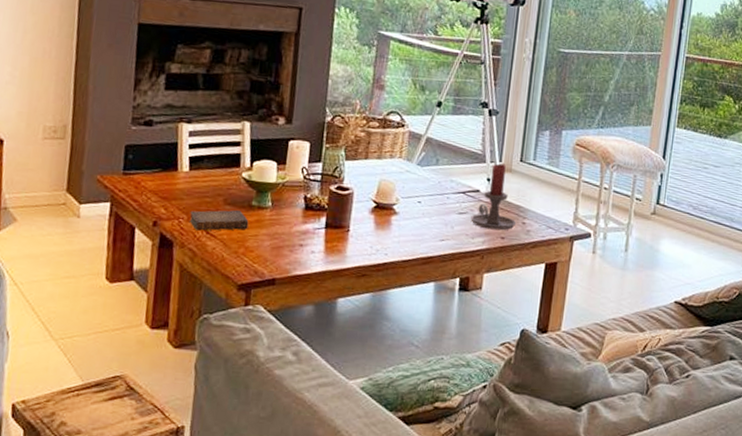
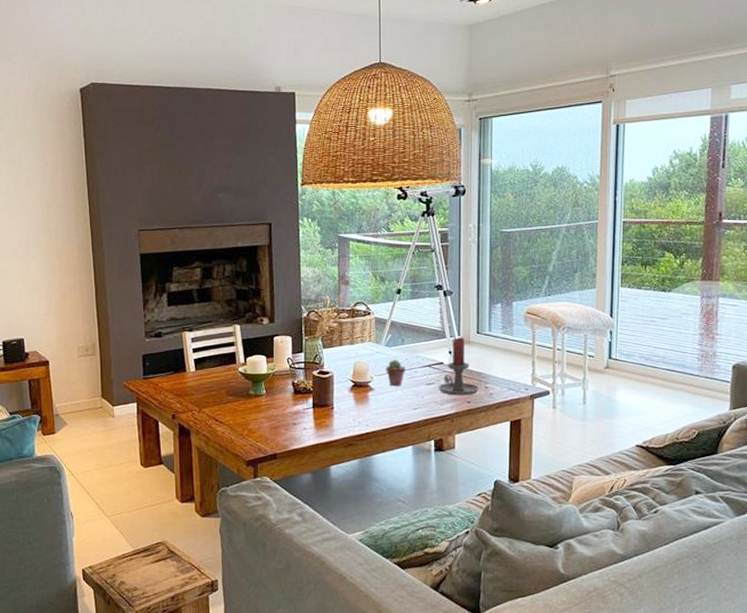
book: present [189,209,249,231] -> none [200,399,249,419]
potted succulent: none [414,181,437,213] -> present [386,359,406,387]

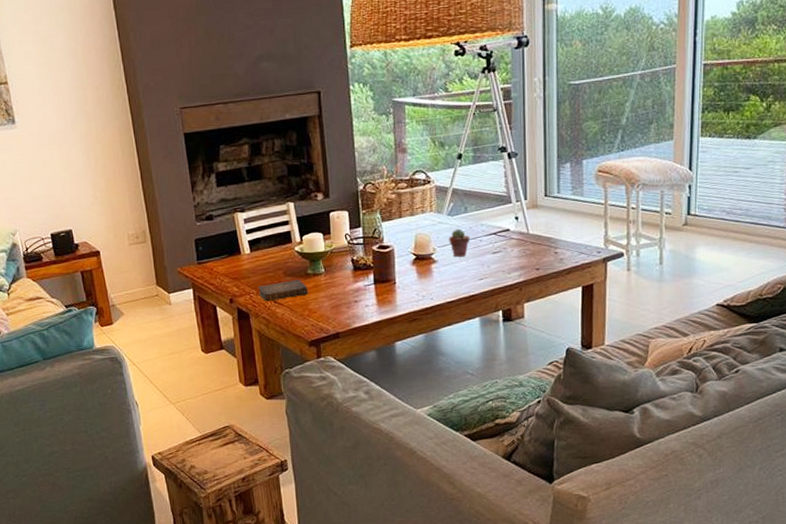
book: none [200,399,249,419] -> present [258,279,308,302]
candle holder: present [438,337,479,396] -> none [505,201,548,264]

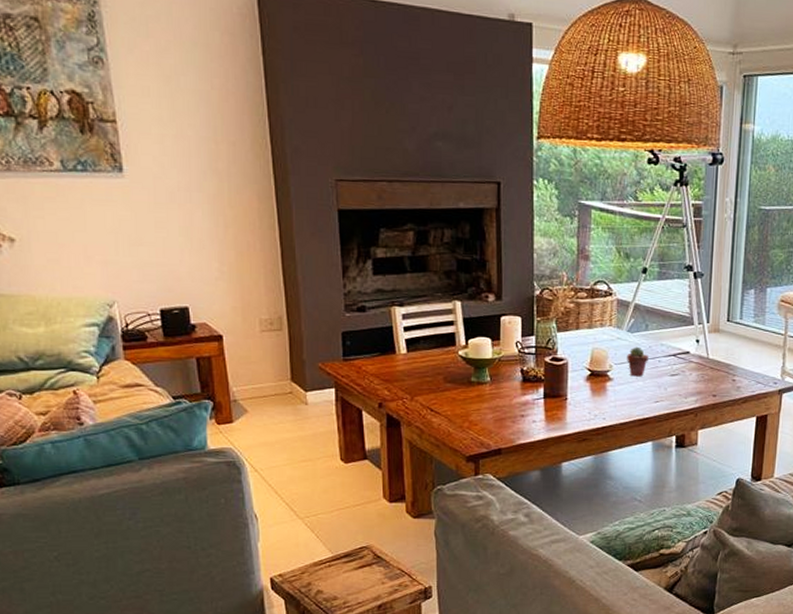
book: present [258,279,308,302] -> none [413,386,470,409]

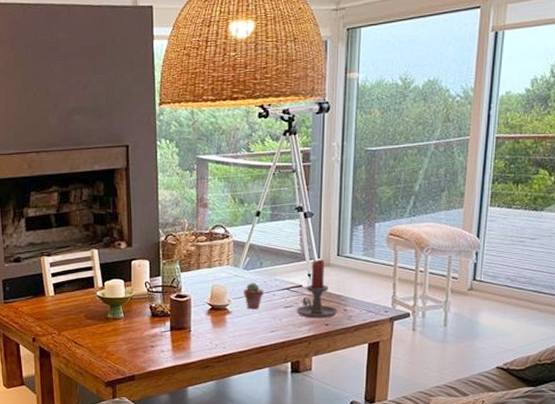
candle holder: none [683,324,726,389] -> present [296,260,337,318]

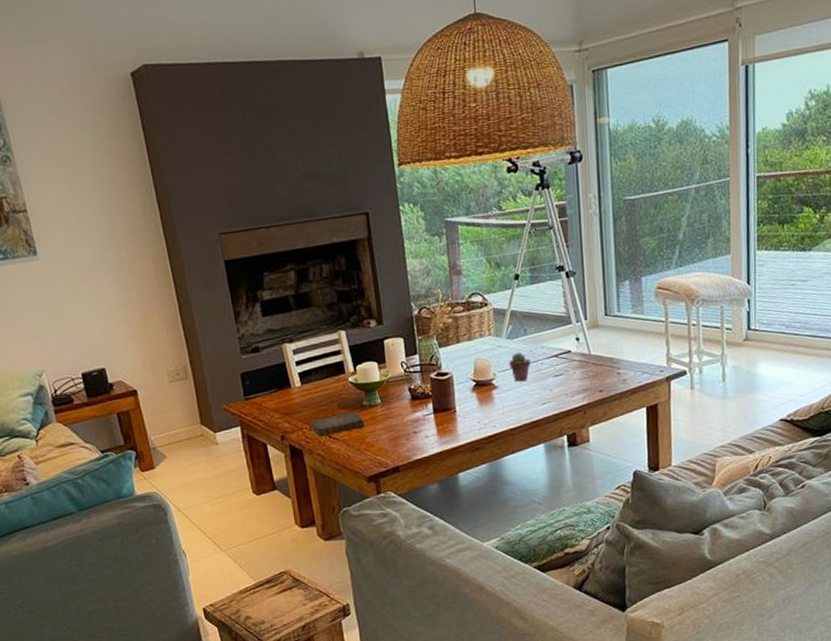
book: none [60,322,107,342] -> present [310,411,365,437]
candle holder: present [296,260,337,318] -> none [567,321,611,386]

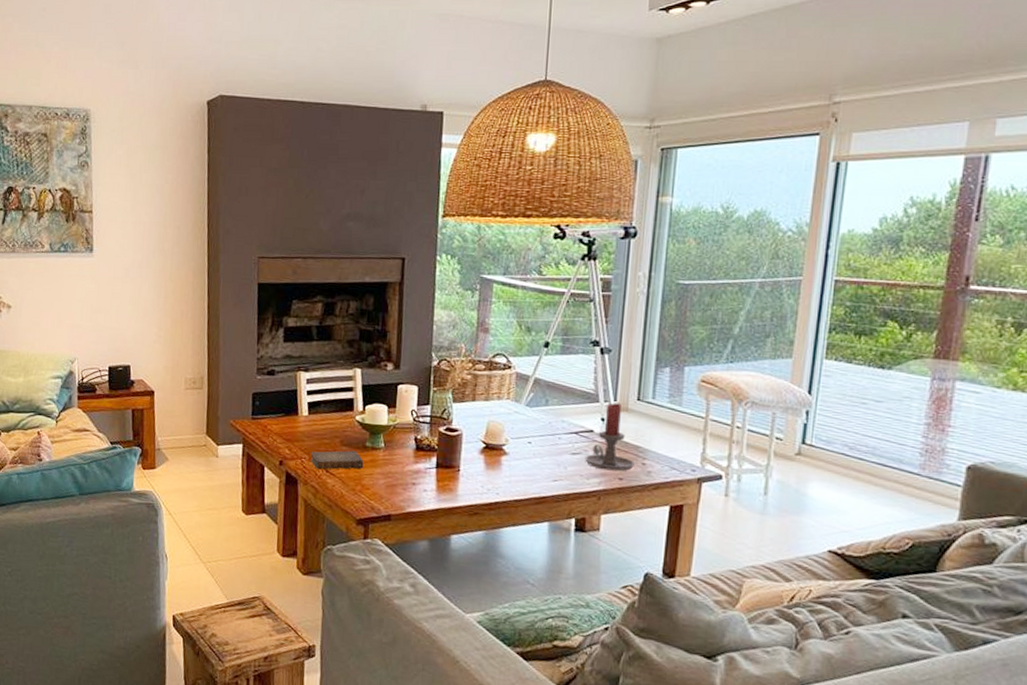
potted succulent: present [509,352,531,382] -> none [524,421,548,453]
candle holder: none [567,321,611,386] -> present [585,403,635,472]

